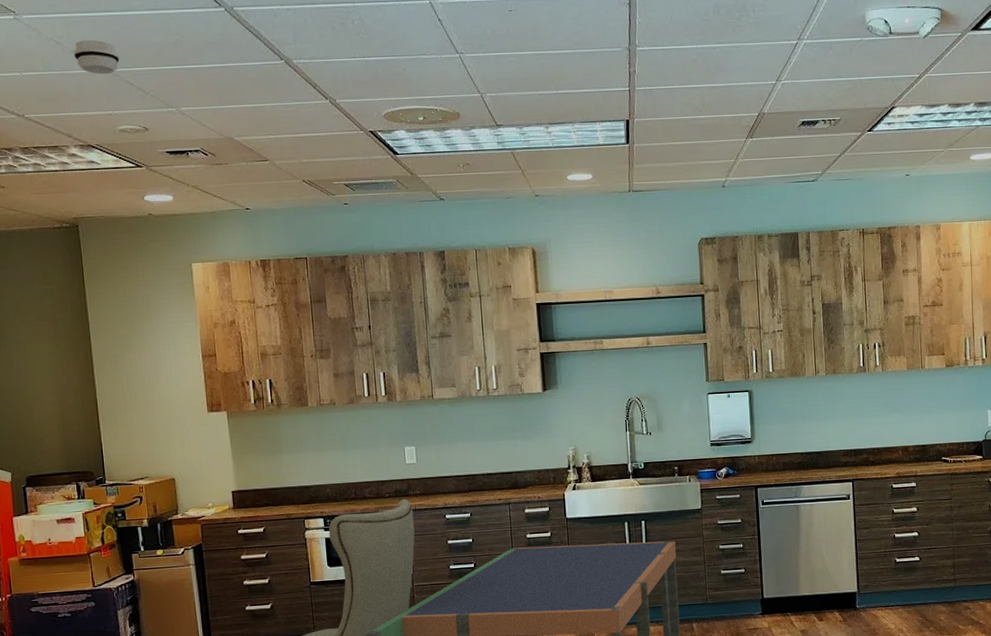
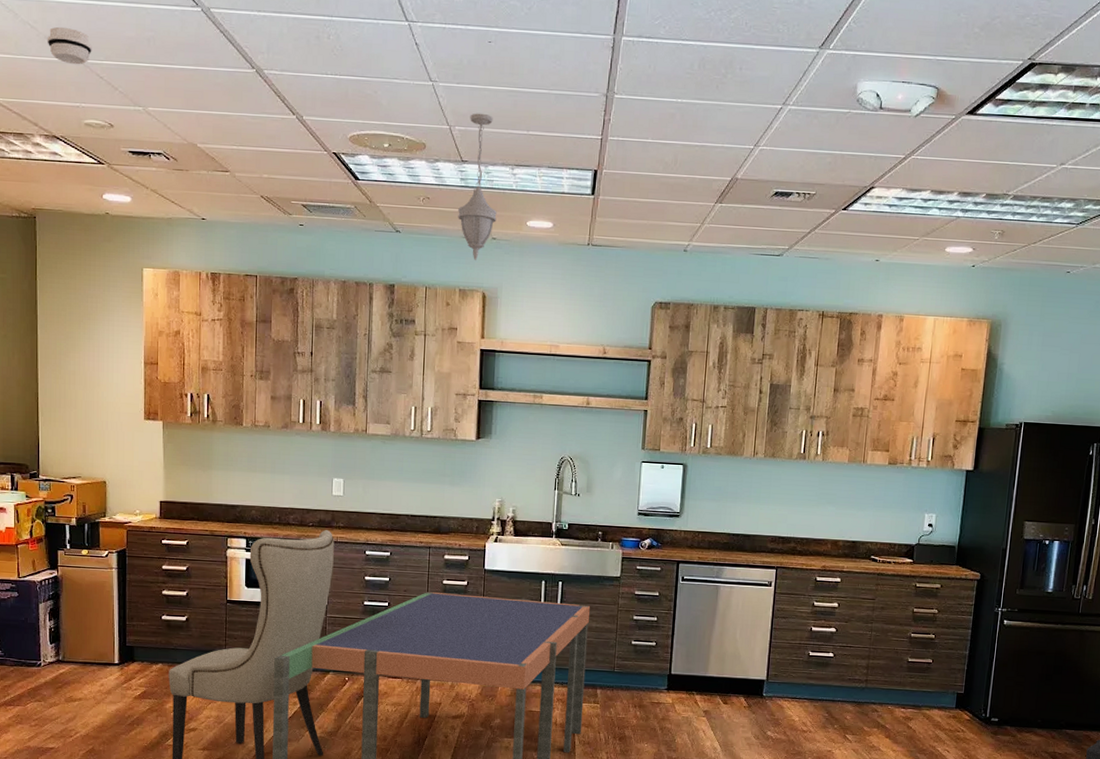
pendant light: none [498,78,537,218] -> present [458,113,497,260]

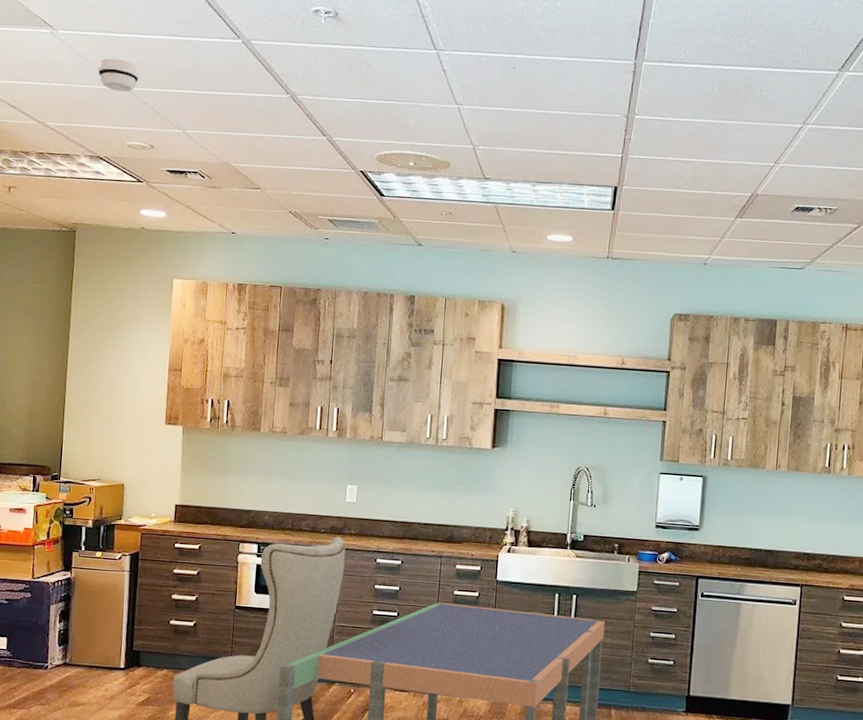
pendant light: present [458,113,497,260] -> none [479,133,518,272]

